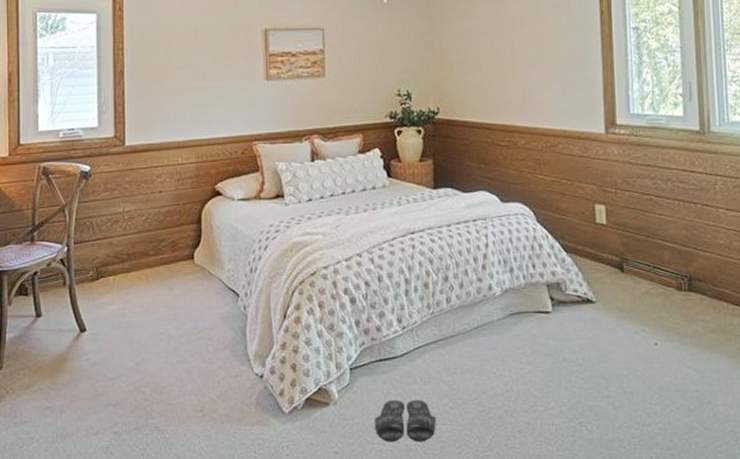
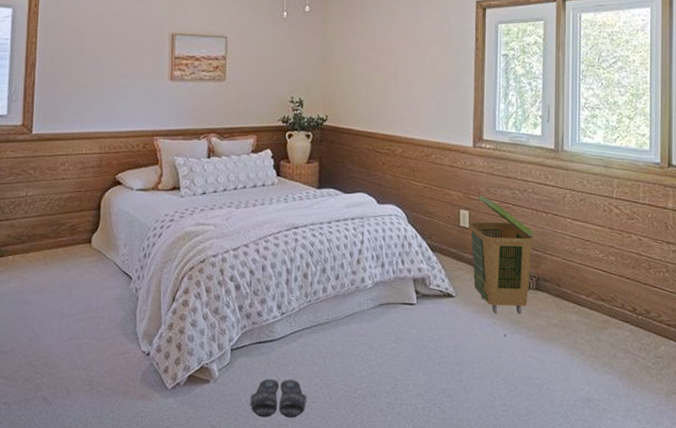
laundry basket: none [607,188,682,320] -> present [470,196,534,314]

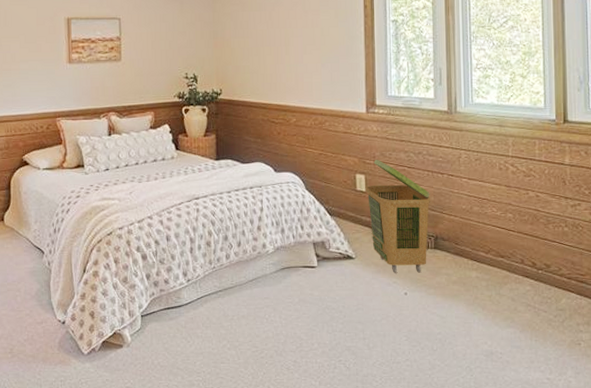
slippers: present [250,378,307,418] -> none [162,341,216,379]

